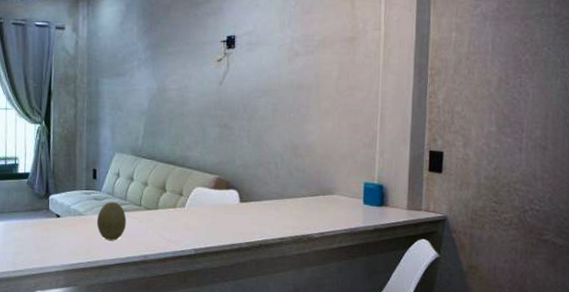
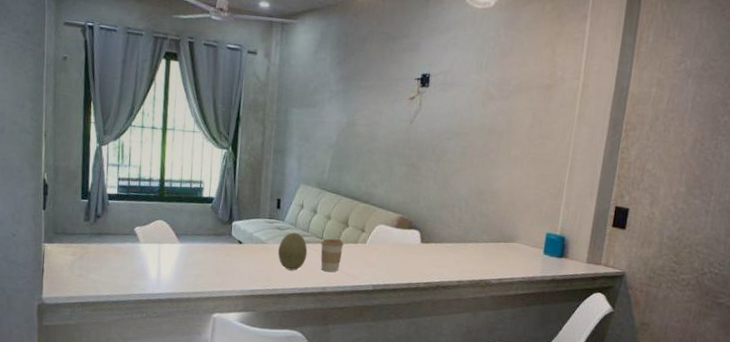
coffee cup: none [139,205,163,239] -> present [320,238,344,272]

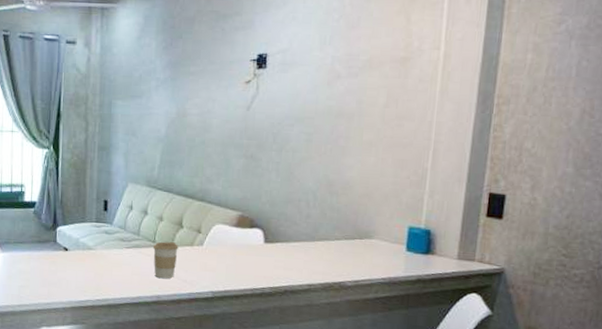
fruit: present [277,232,308,271] -> none [106,236,139,279]

